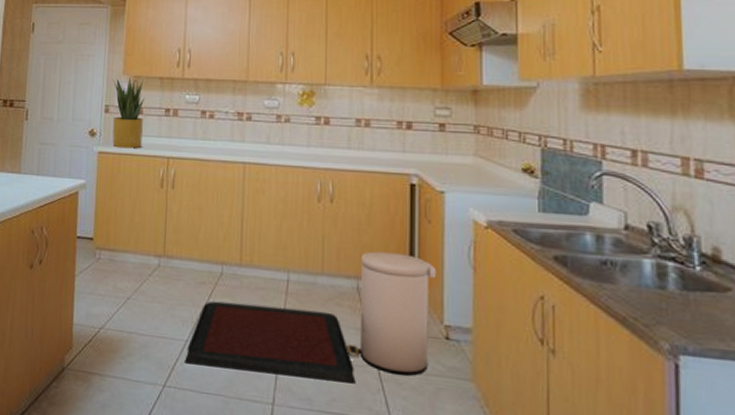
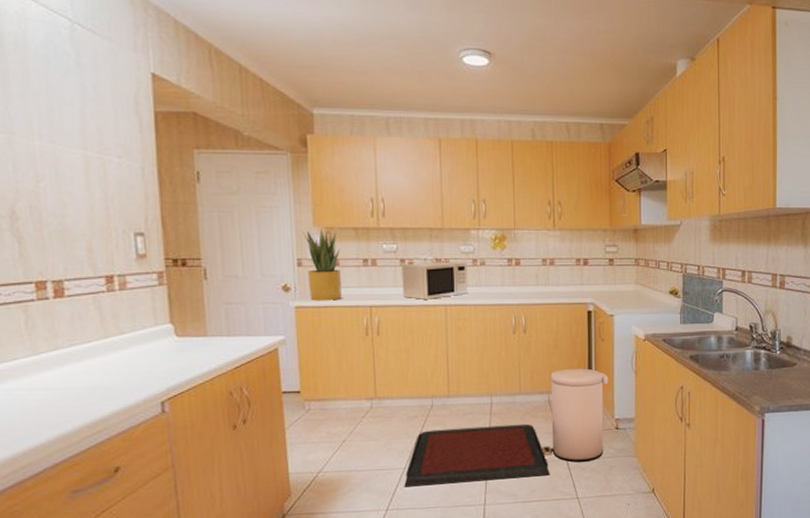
microwave: none [201,115,271,155] -> present [401,261,468,300]

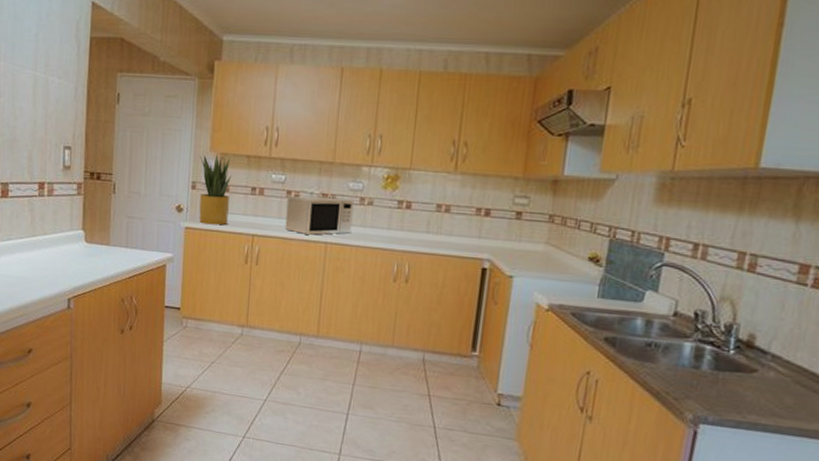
doormat: present [404,423,550,488] -> none [263,367,414,440]
pedal bin: present [542,368,609,463] -> none [408,328,497,435]

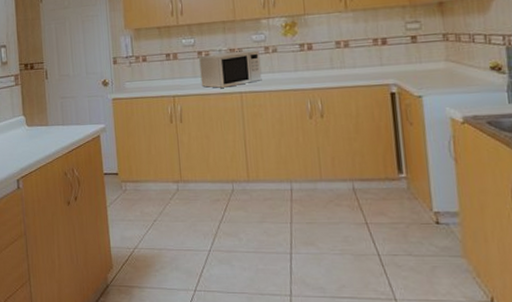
planter: present [199,155,232,226] -> none [116,31,150,93]

